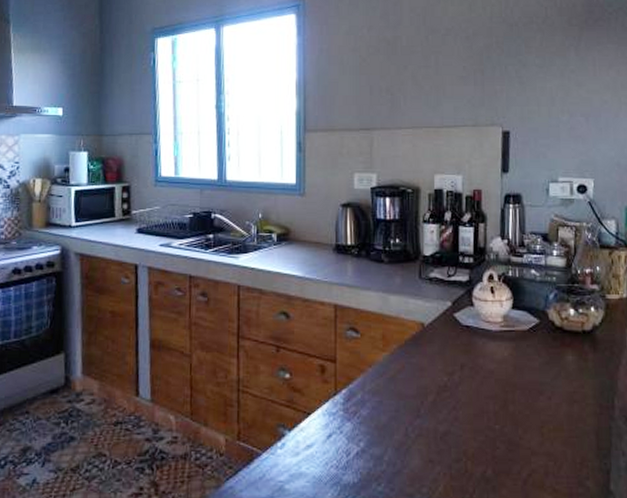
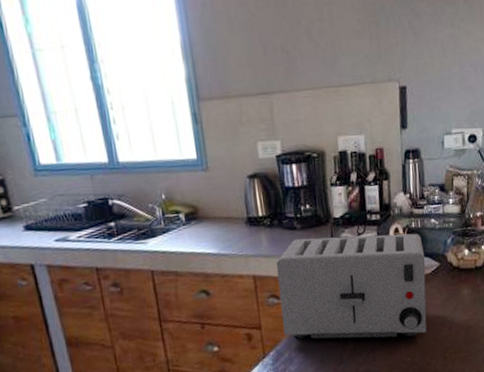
toaster: none [359,273,522,401] -> present [276,233,427,339]

